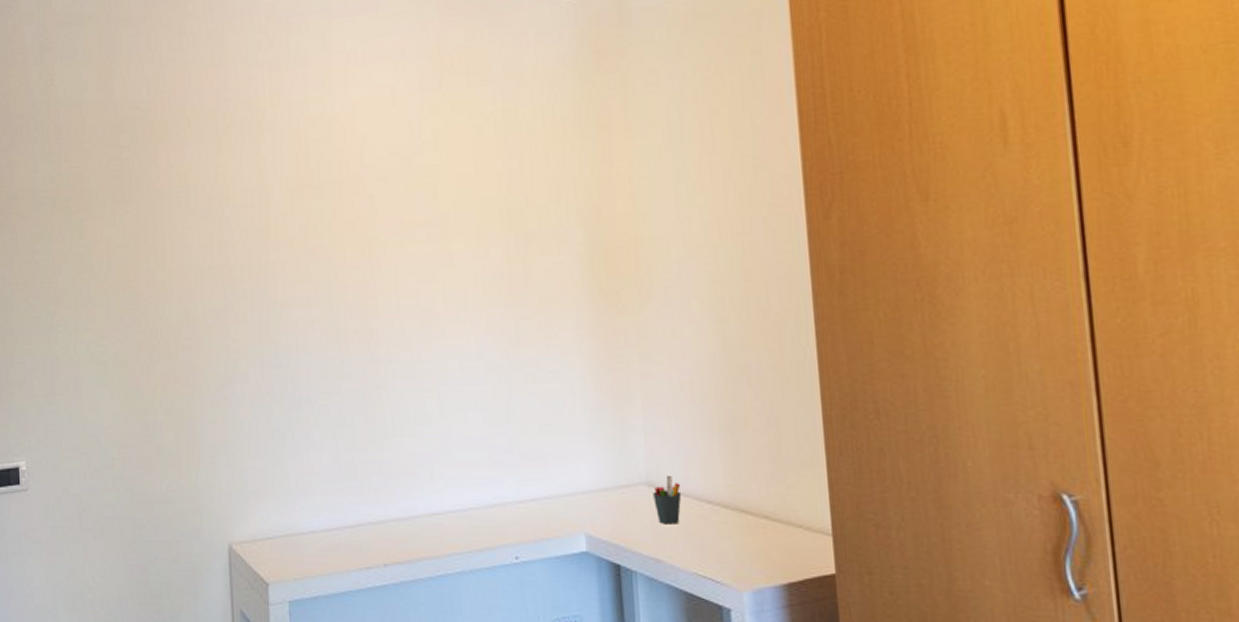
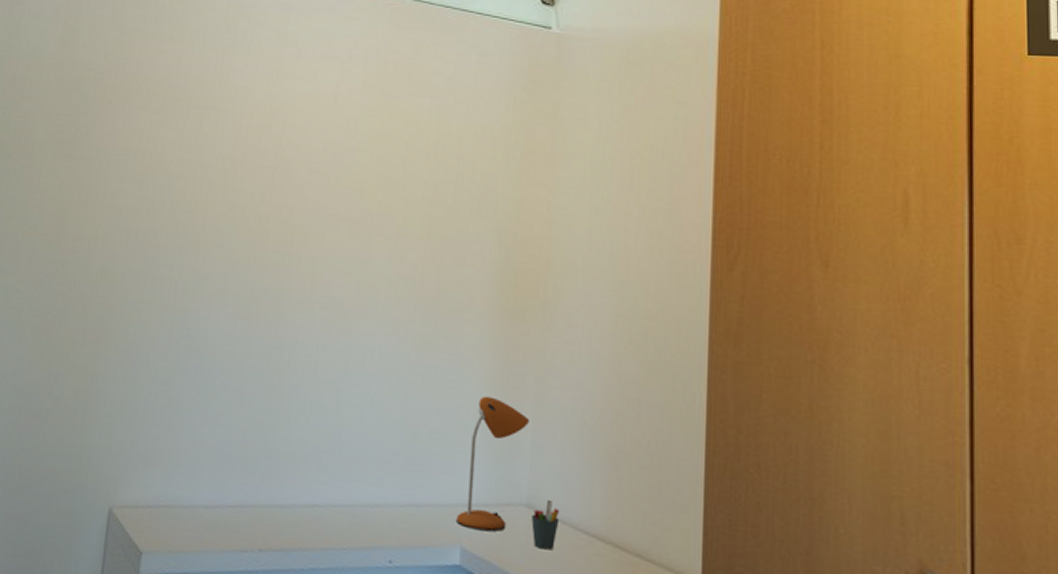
desk lamp: none [576,381,638,515] -> present [455,396,529,532]

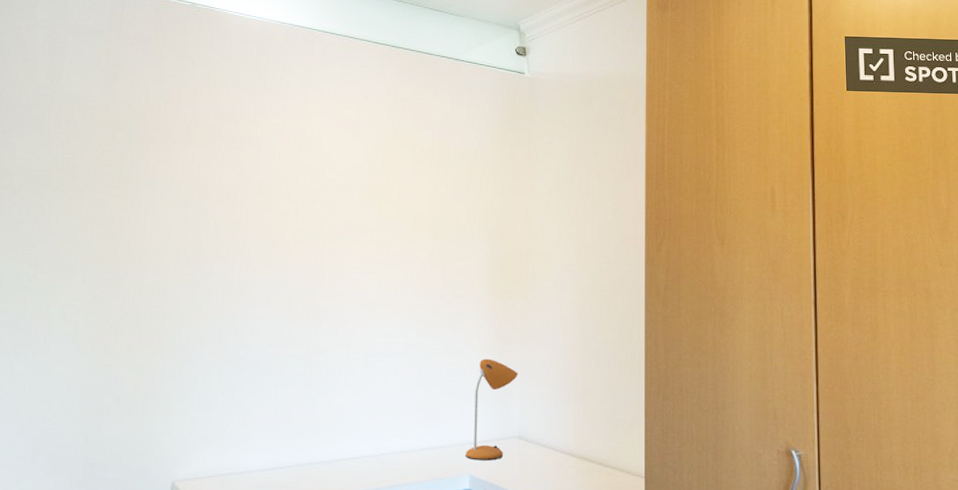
pen holder: present [531,499,560,550] -> none [522,431,543,468]

